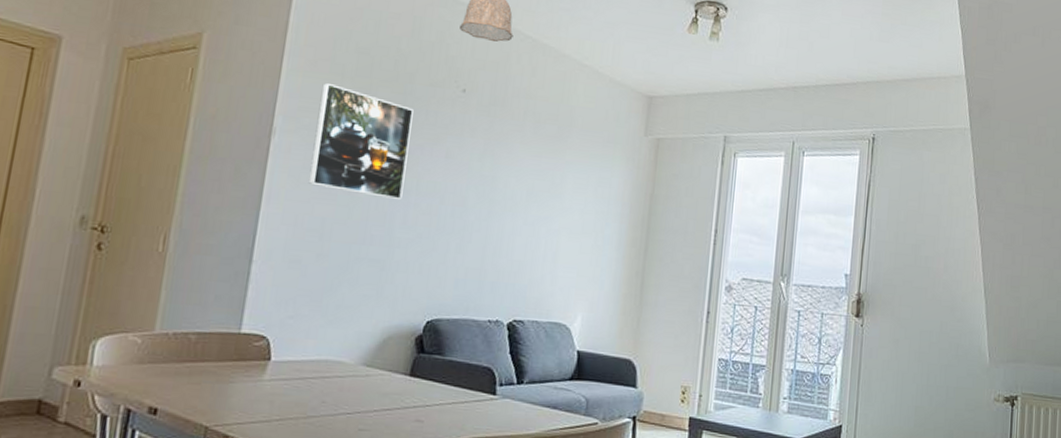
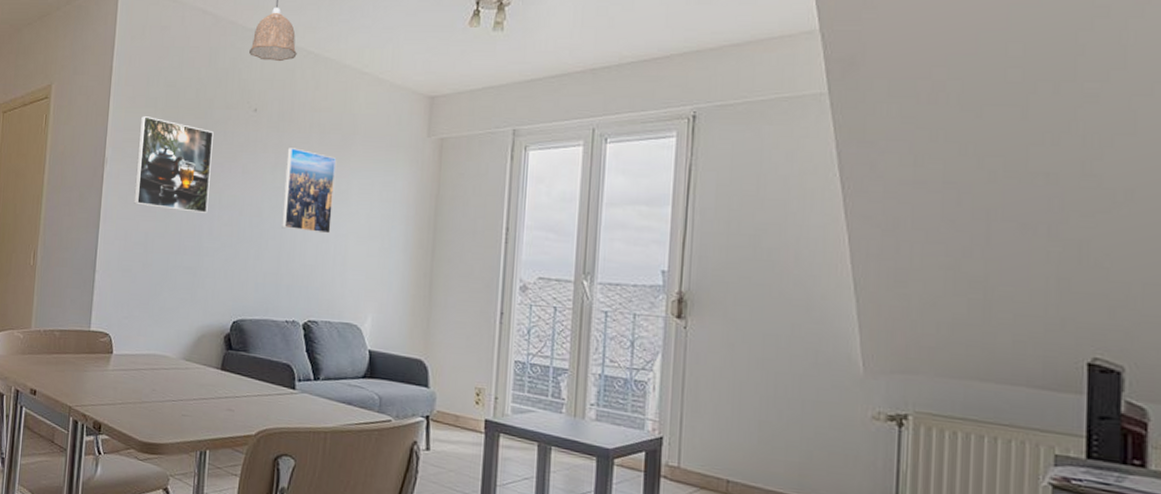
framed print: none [488,134,552,229] -> present [282,148,337,234]

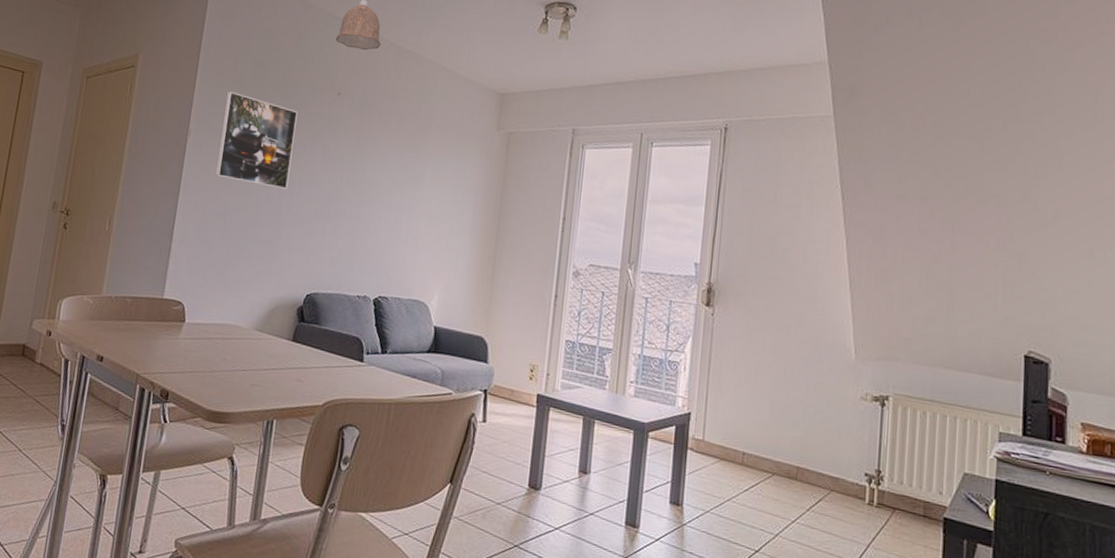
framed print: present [282,148,337,234] -> none [358,131,413,215]

